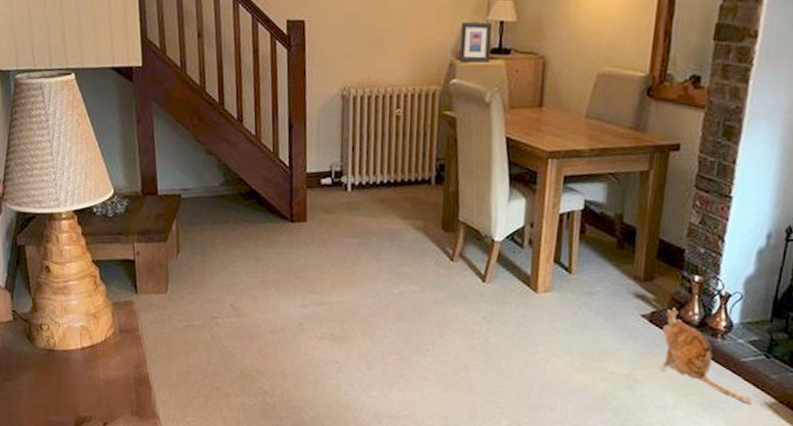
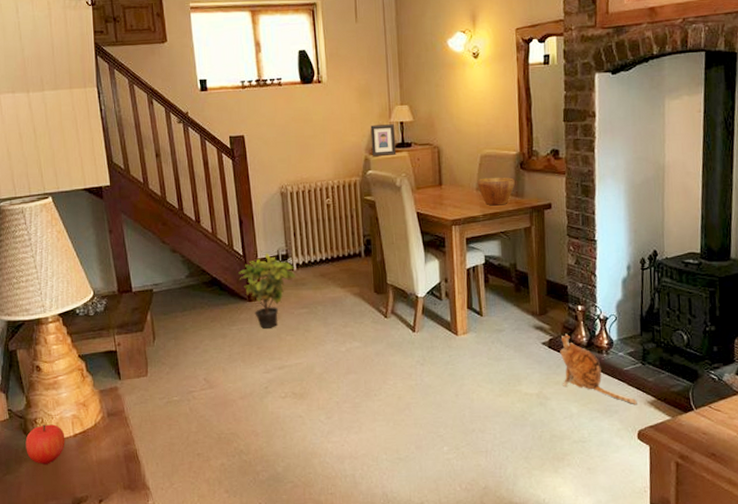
fruit: none [29,332,72,376] -> present [25,424,65,464]
potted plant: none [282,167,350,257] -> present [238,253,296,329]
bowl: none [588,102,637,140] -> present [477,177,515,206]

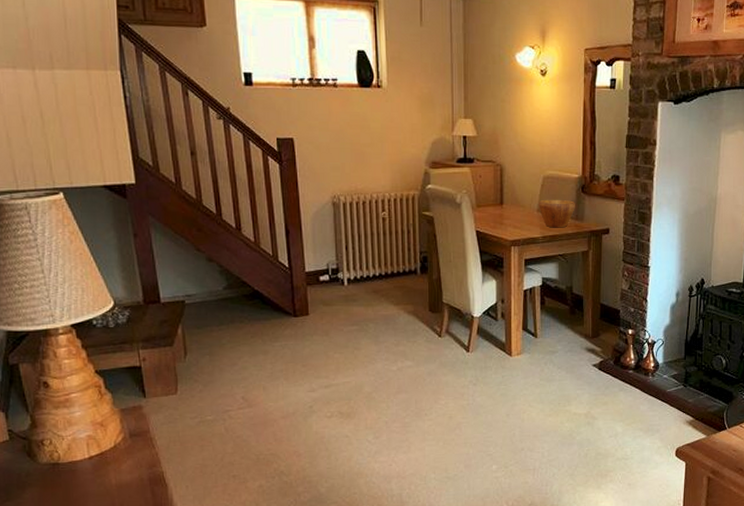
fruit: present [25,424,65,464] -> none [30,446,79,489]
potted plant: present [238,253,296,329] -> none [283,266,347,346]
picture frame: present [370,124,397,156] -> none [431,137,458,170]
cat: present [560,333,637,404] -> none [609,356,677,424]

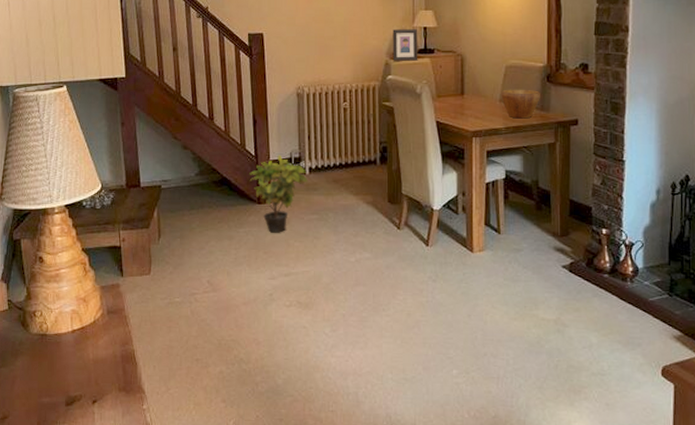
potted plant: none [283,266,347,346] -> present [249,155,308,233]
picture frame: none [431,137,458,170] -> present [392,29,418,61]

